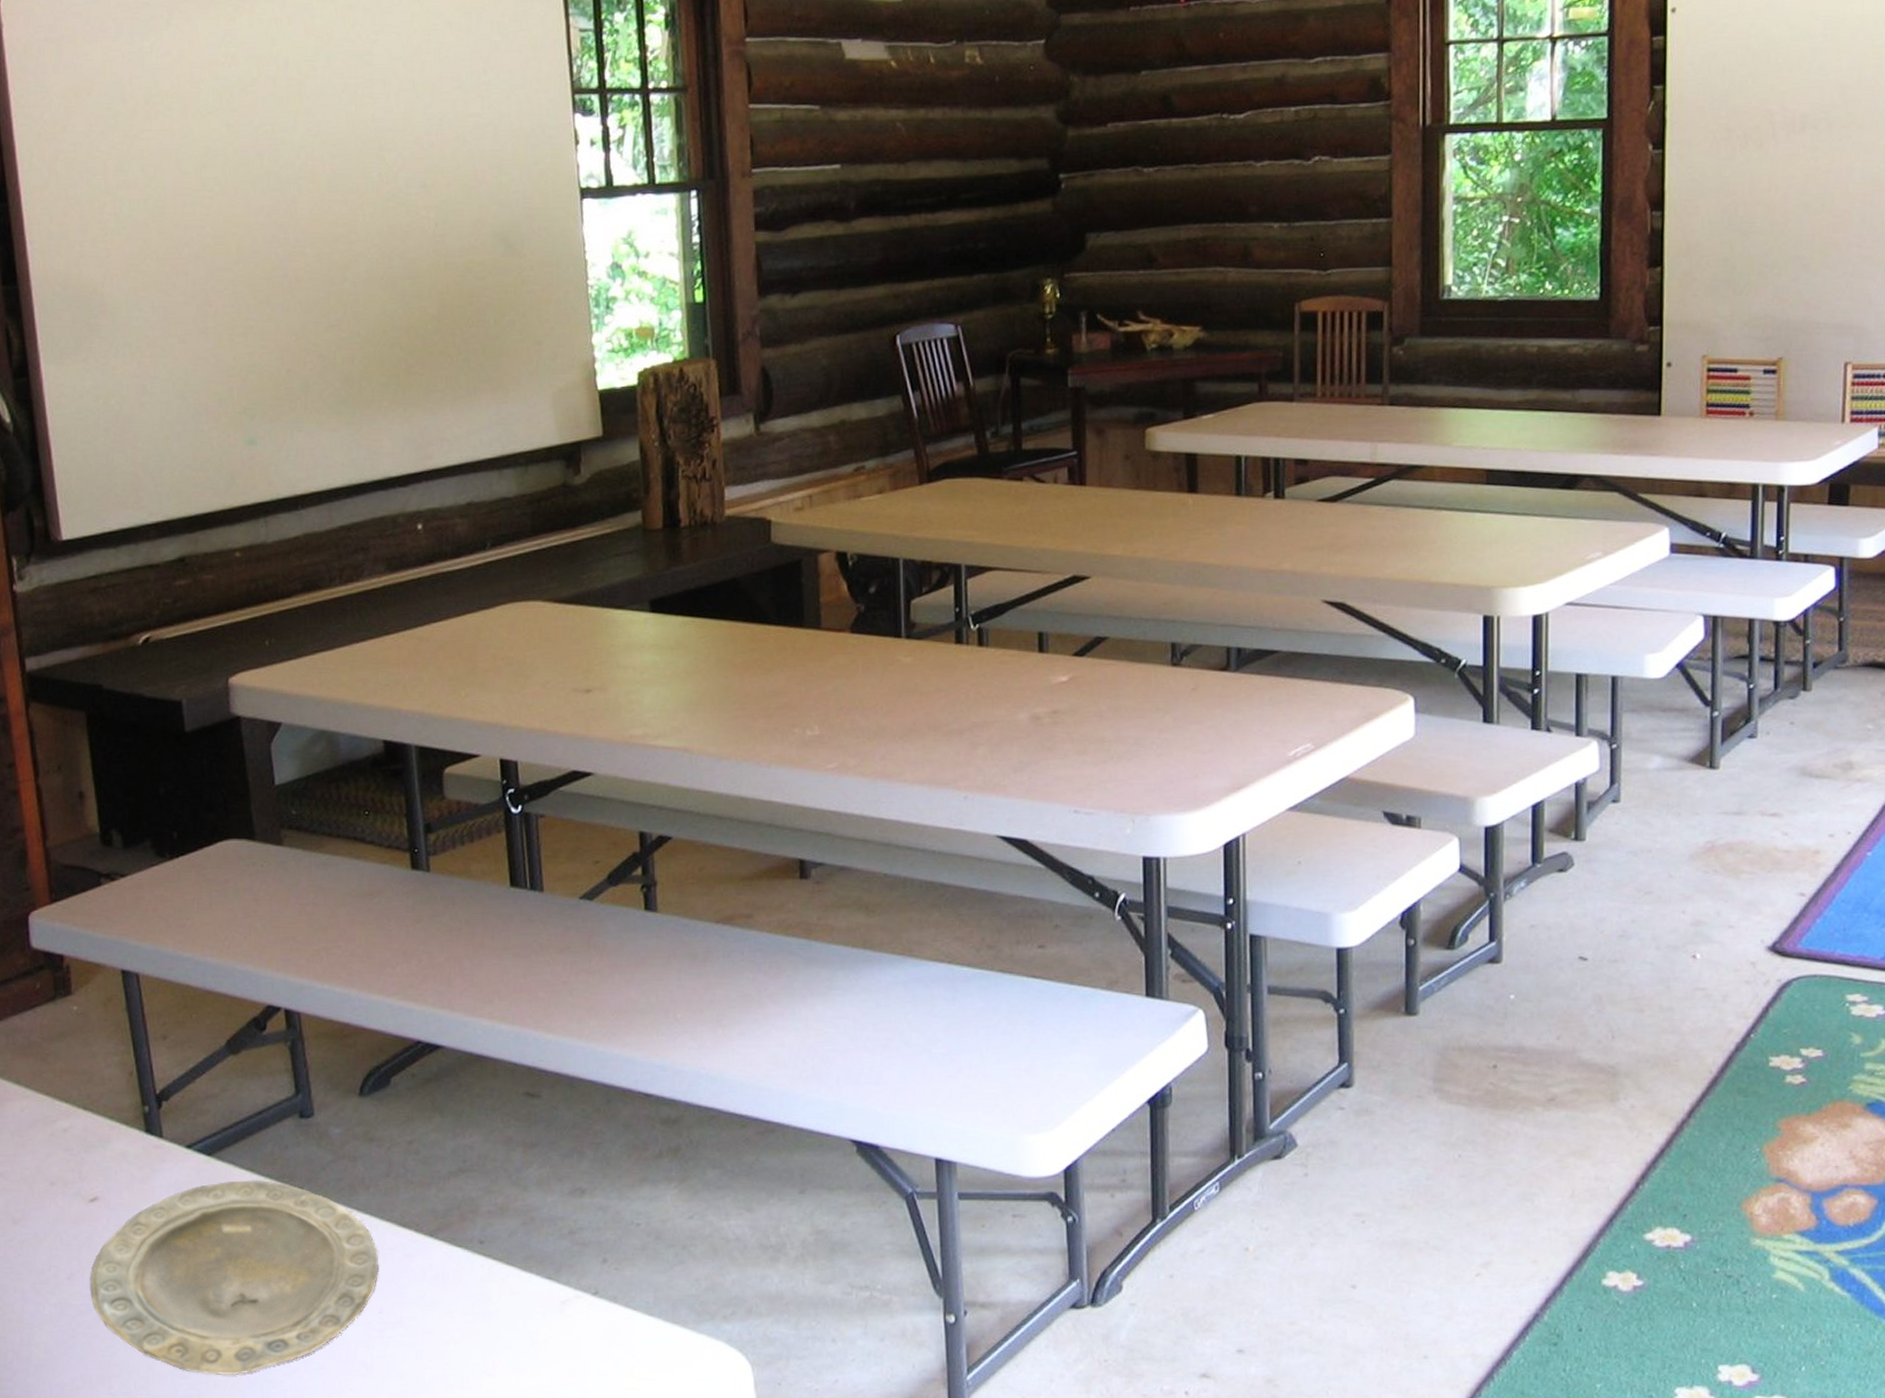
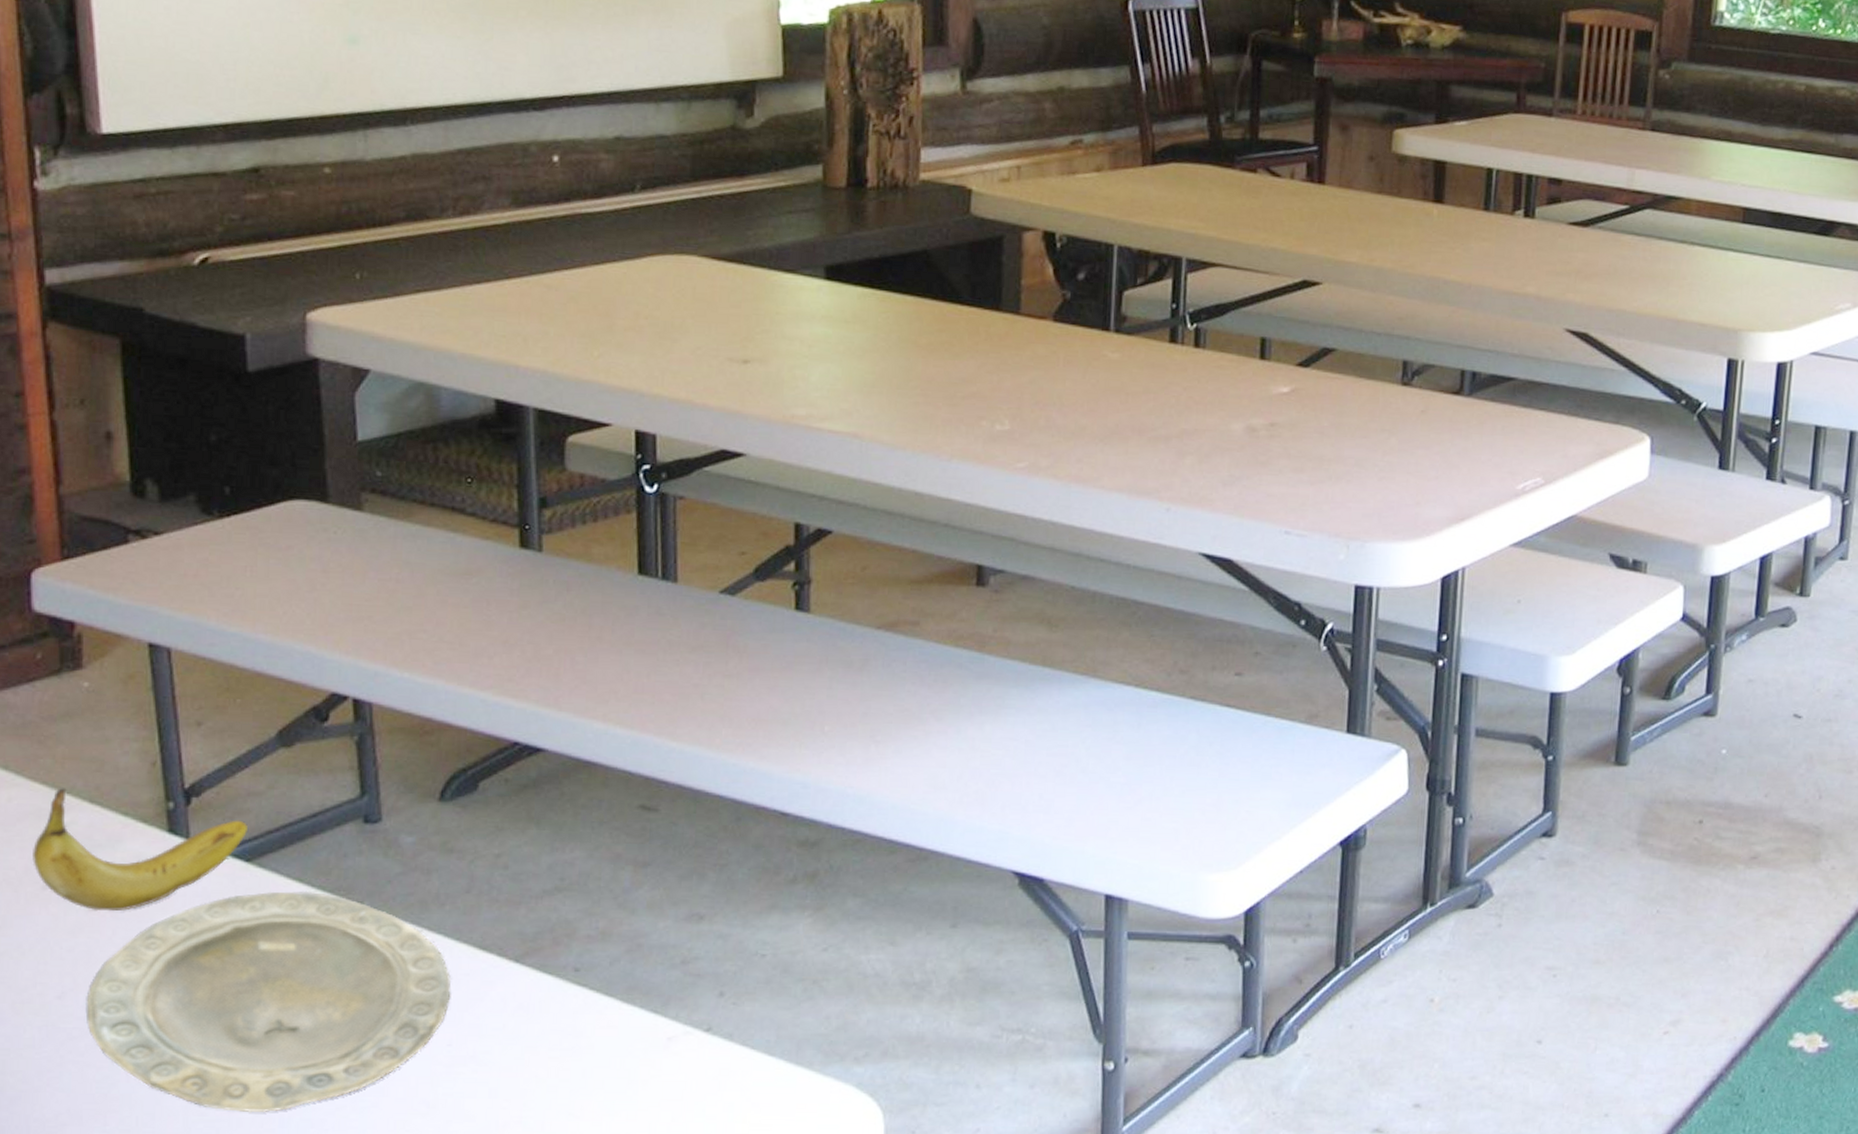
fruit: none [42,1098,208,1203] -> present [32,788,248,912]

